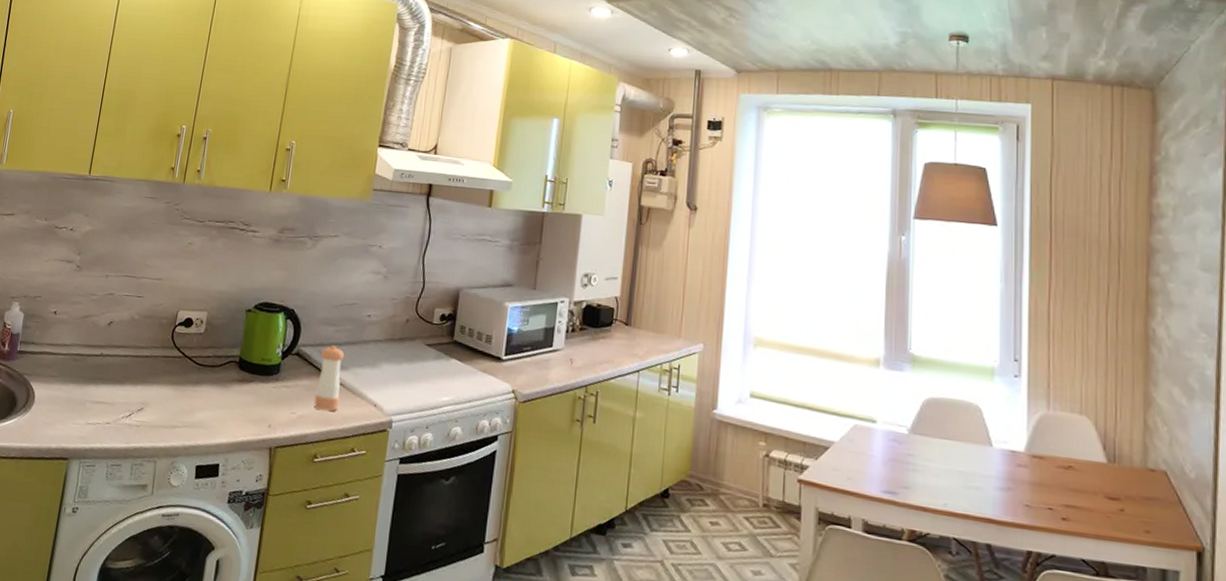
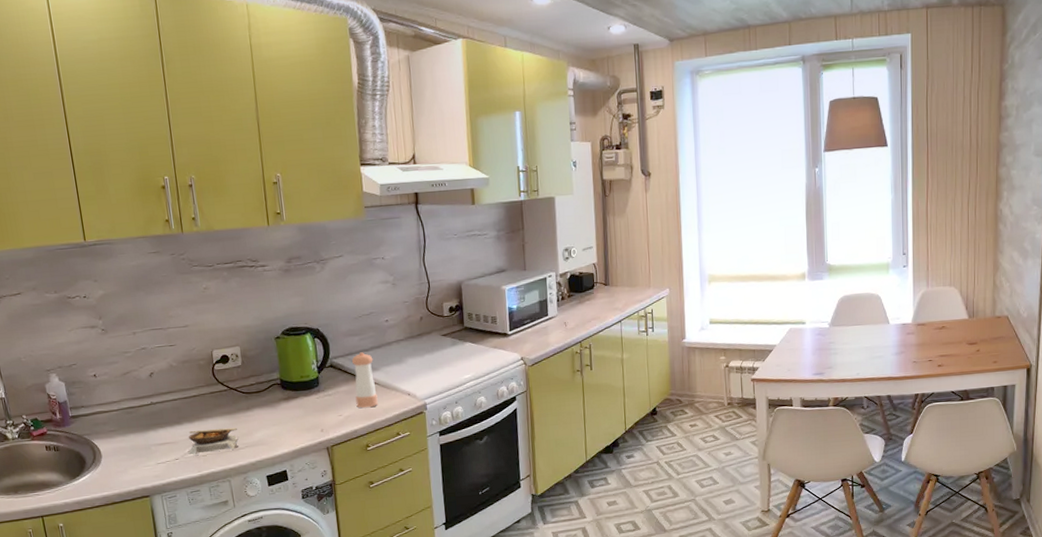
soup bowl: none [121,394,180,426] -> present [188,427,238,455]

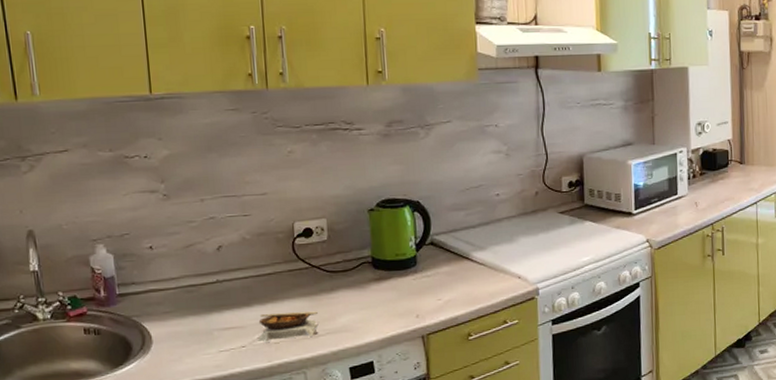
pepper shaker: present [351,352,378,408] -> none [455,229,484,292]

